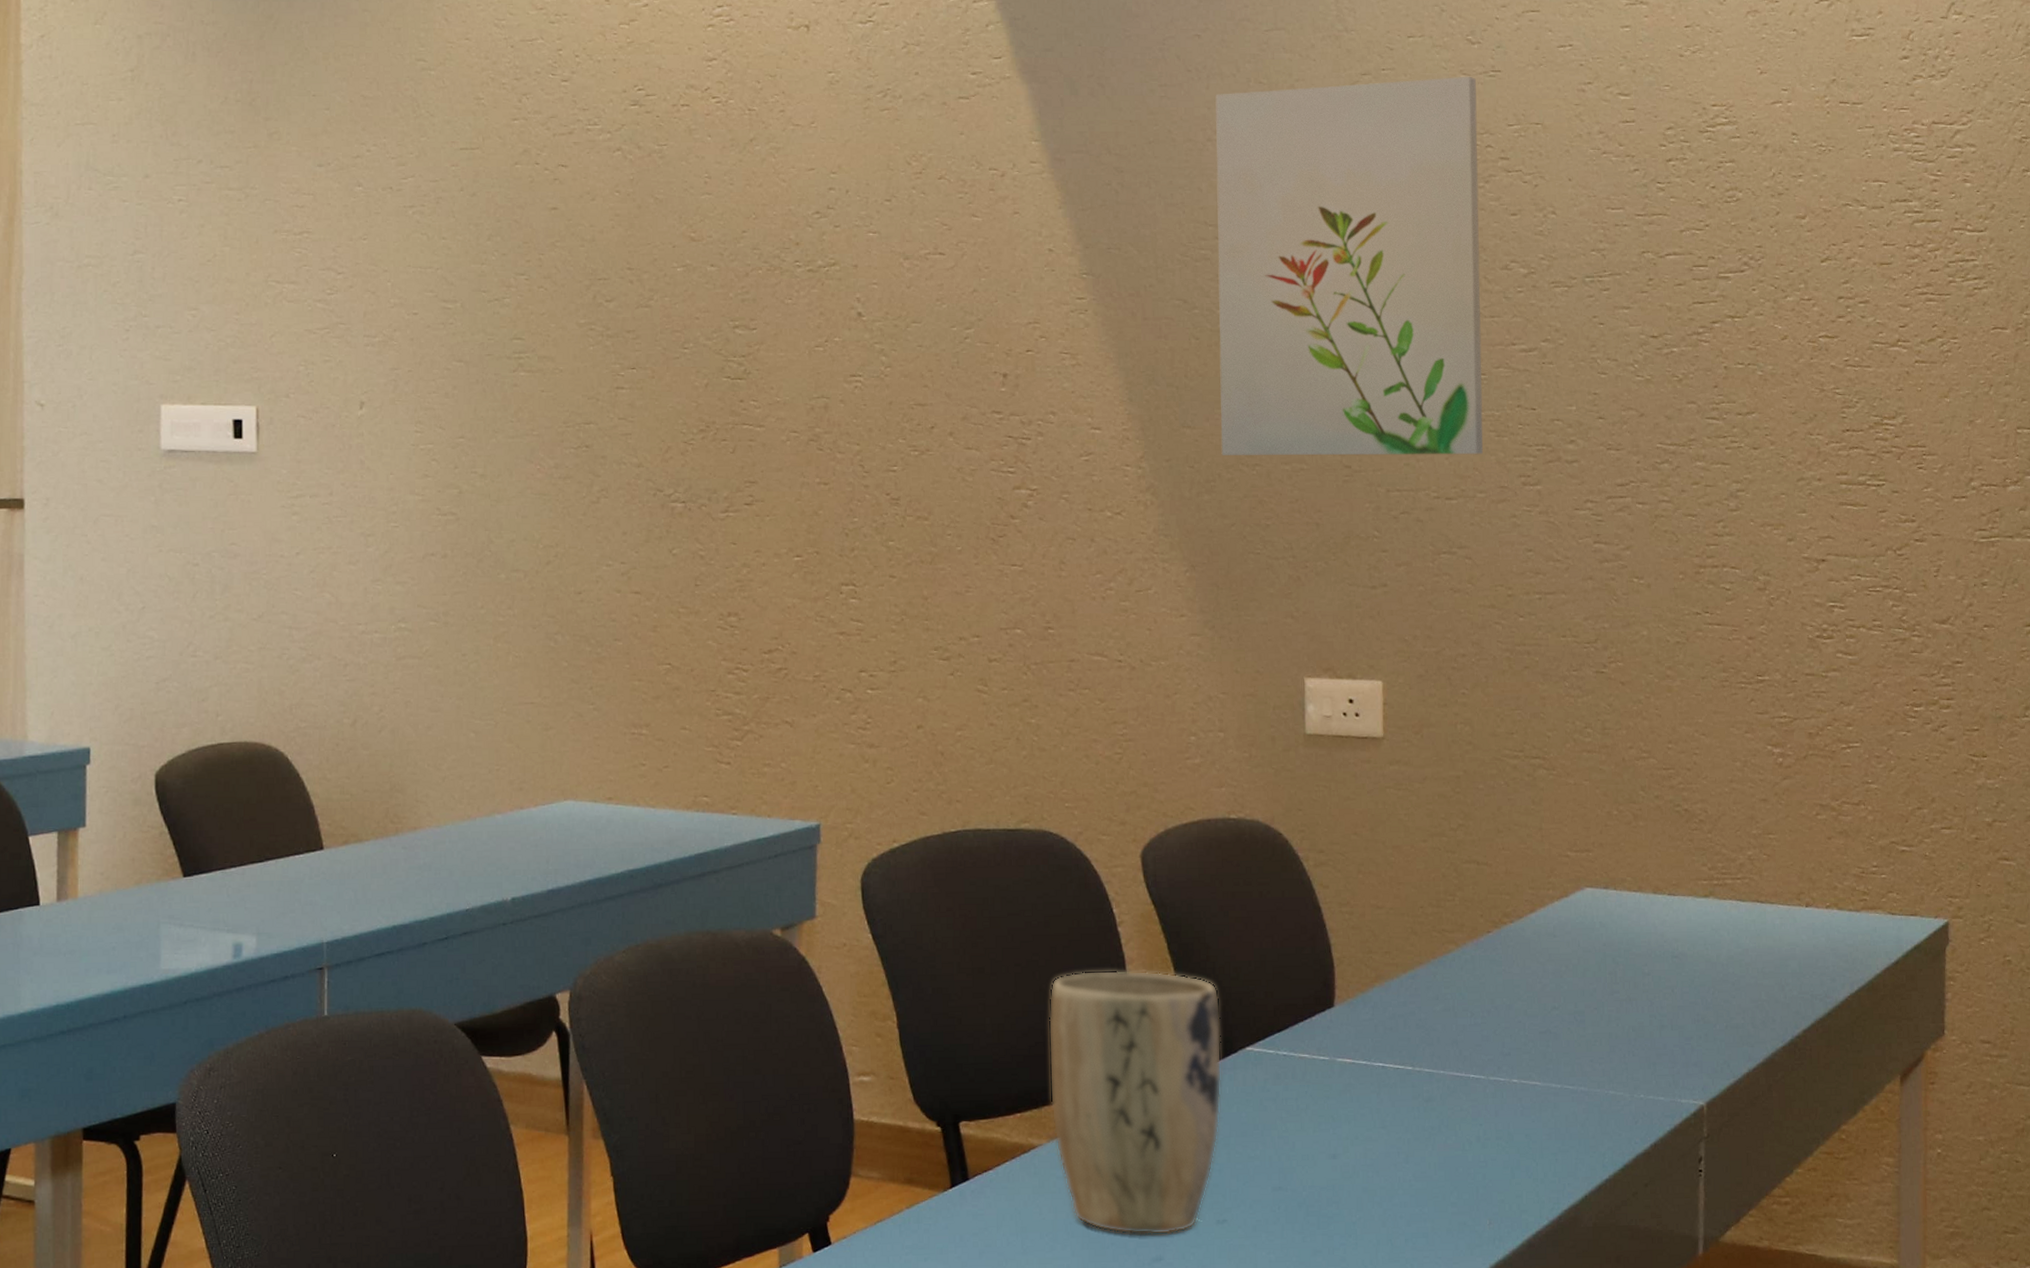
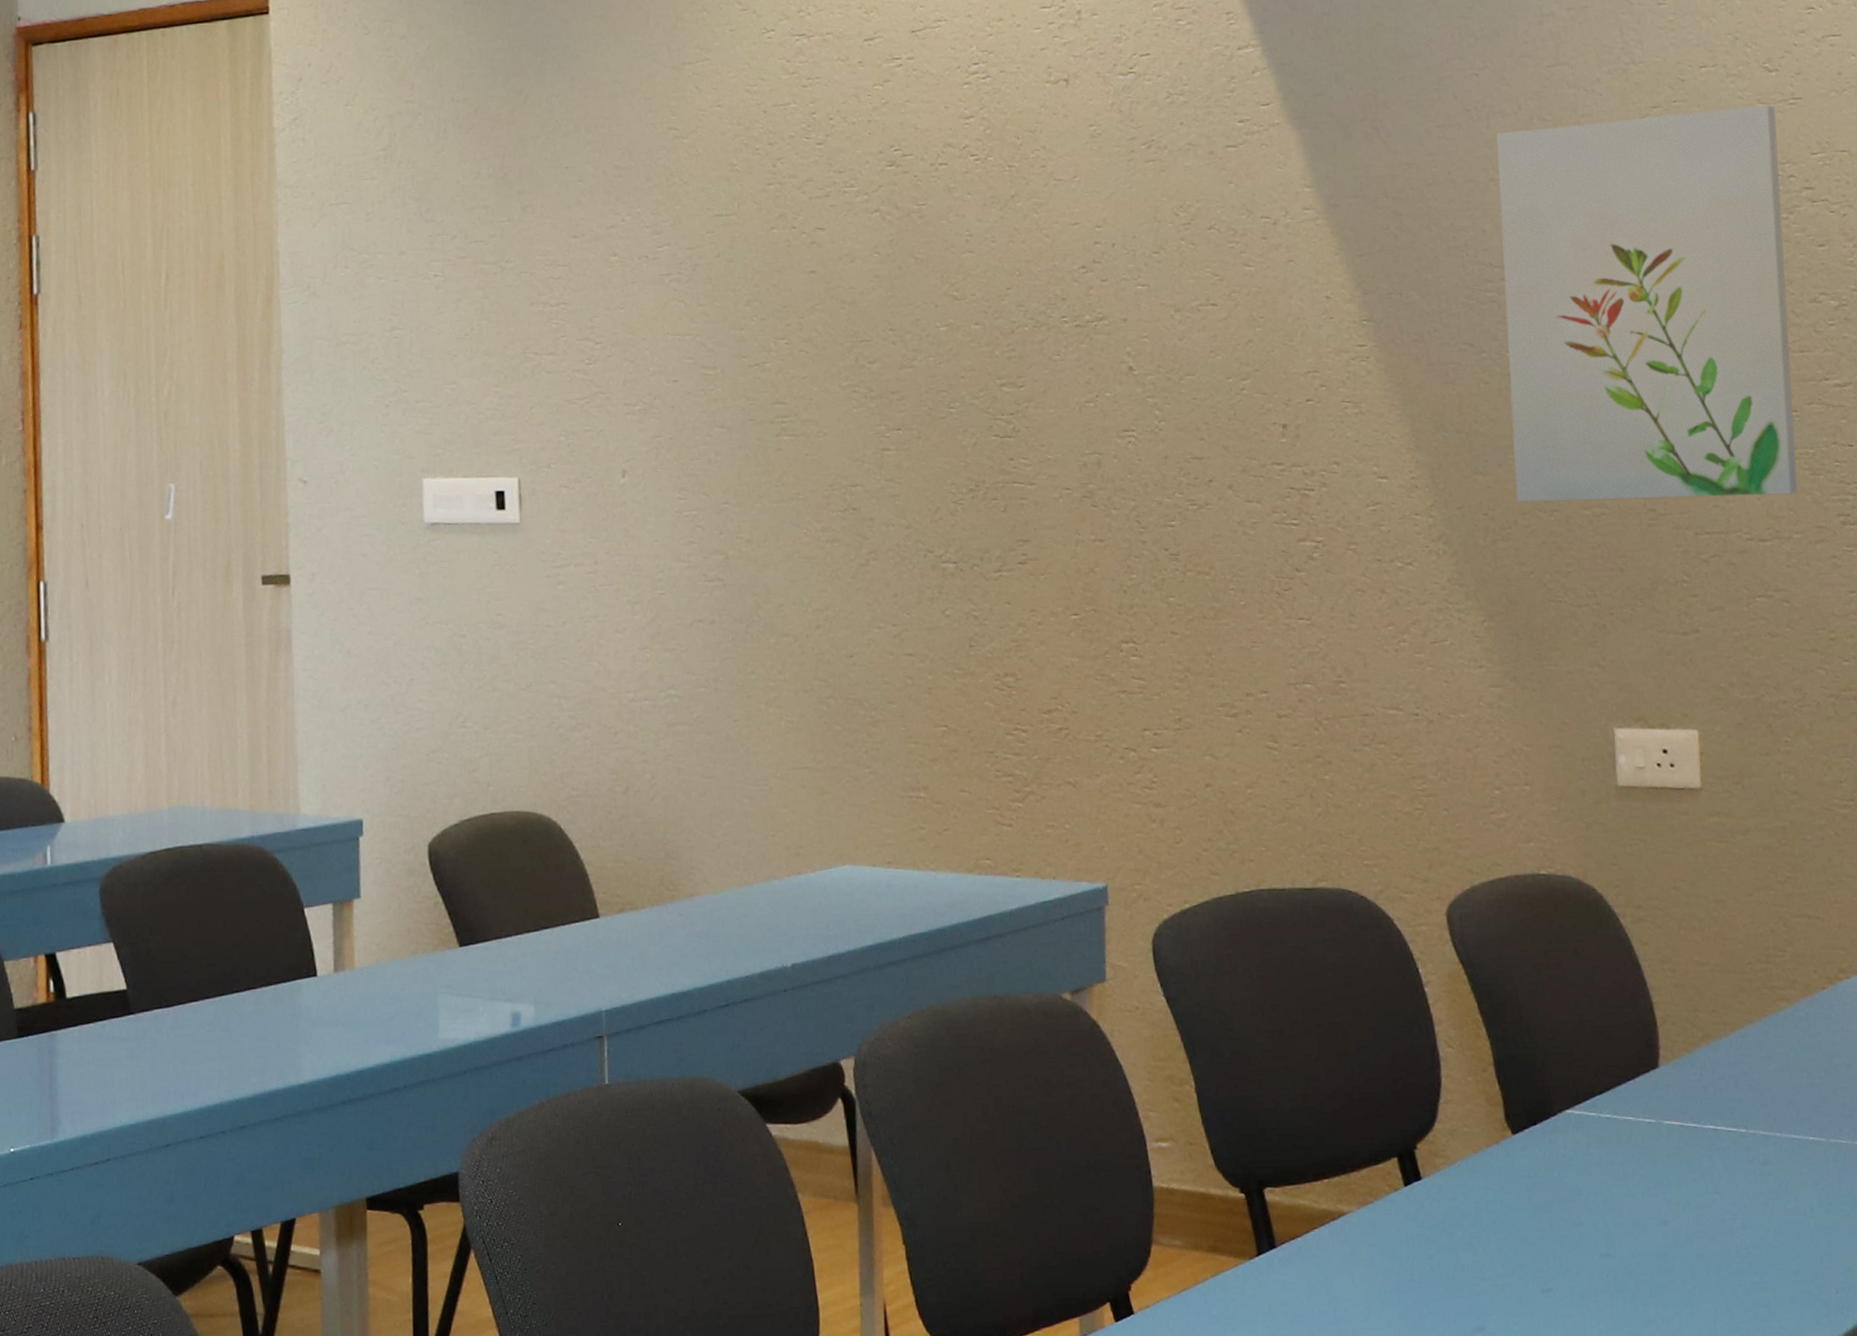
plant pot: present [1048,970,1222,1236] -> none [1354,1031,1542,1305]

